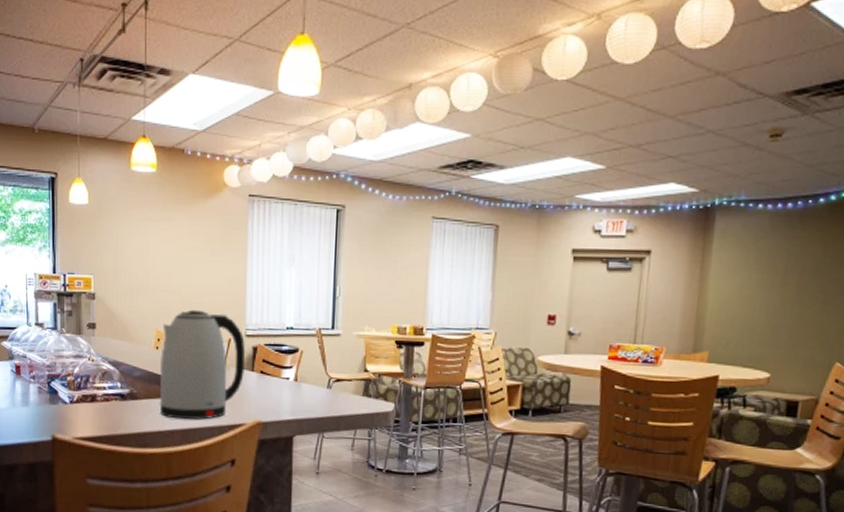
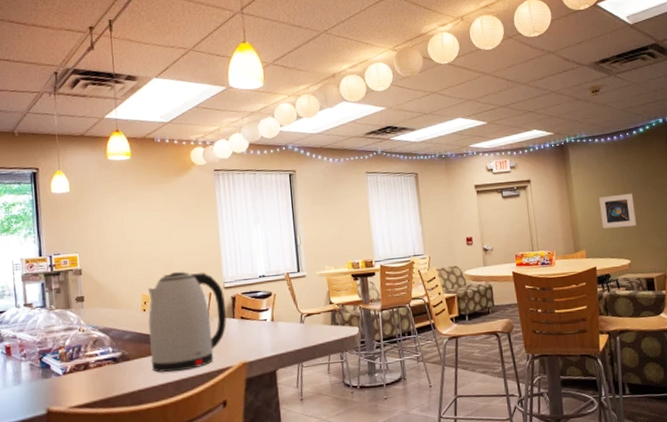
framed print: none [740,284,796,329] -> present [598,193,636,229]

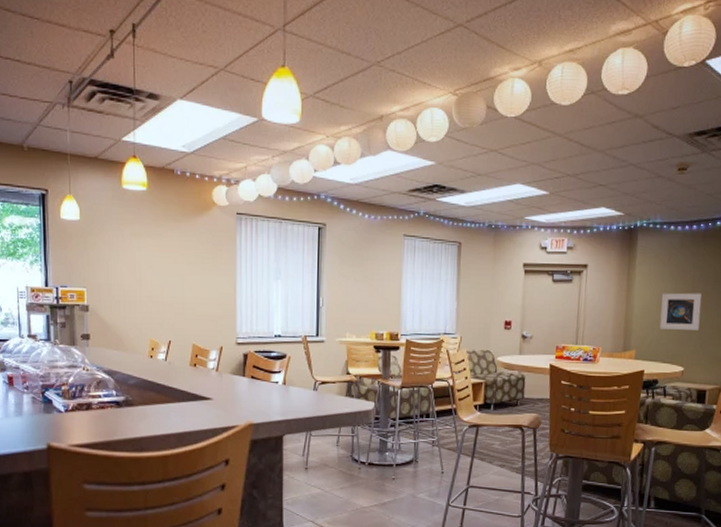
kettle: present [148,271,227,373] -> none [154,320,236,424]

